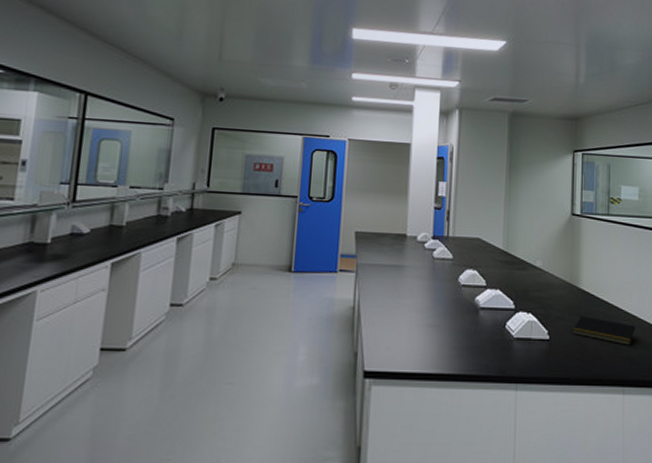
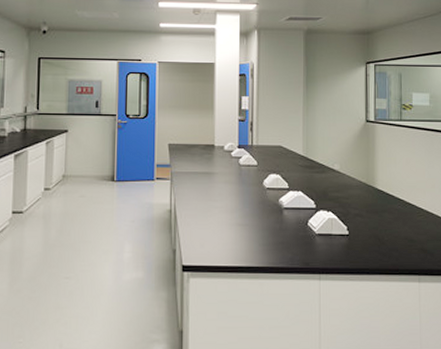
notepad: present [572,315,635,345] -> none [370,212,429,238]

